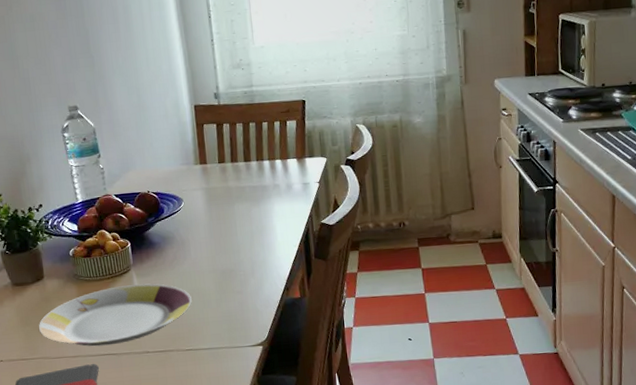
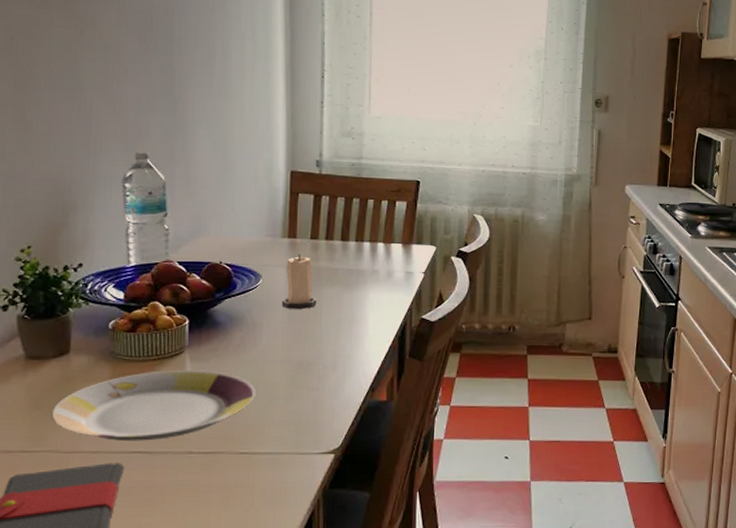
candle: none [202,177,232,226] -> present [281,254,317,309]

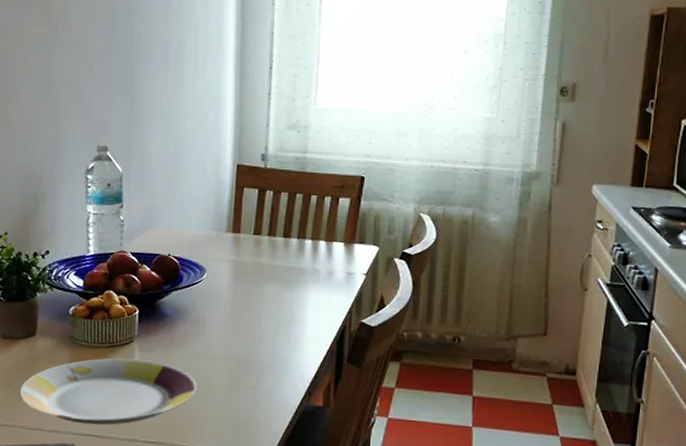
candle: present [281,254,317,309] -> none [224,249,258,306]

